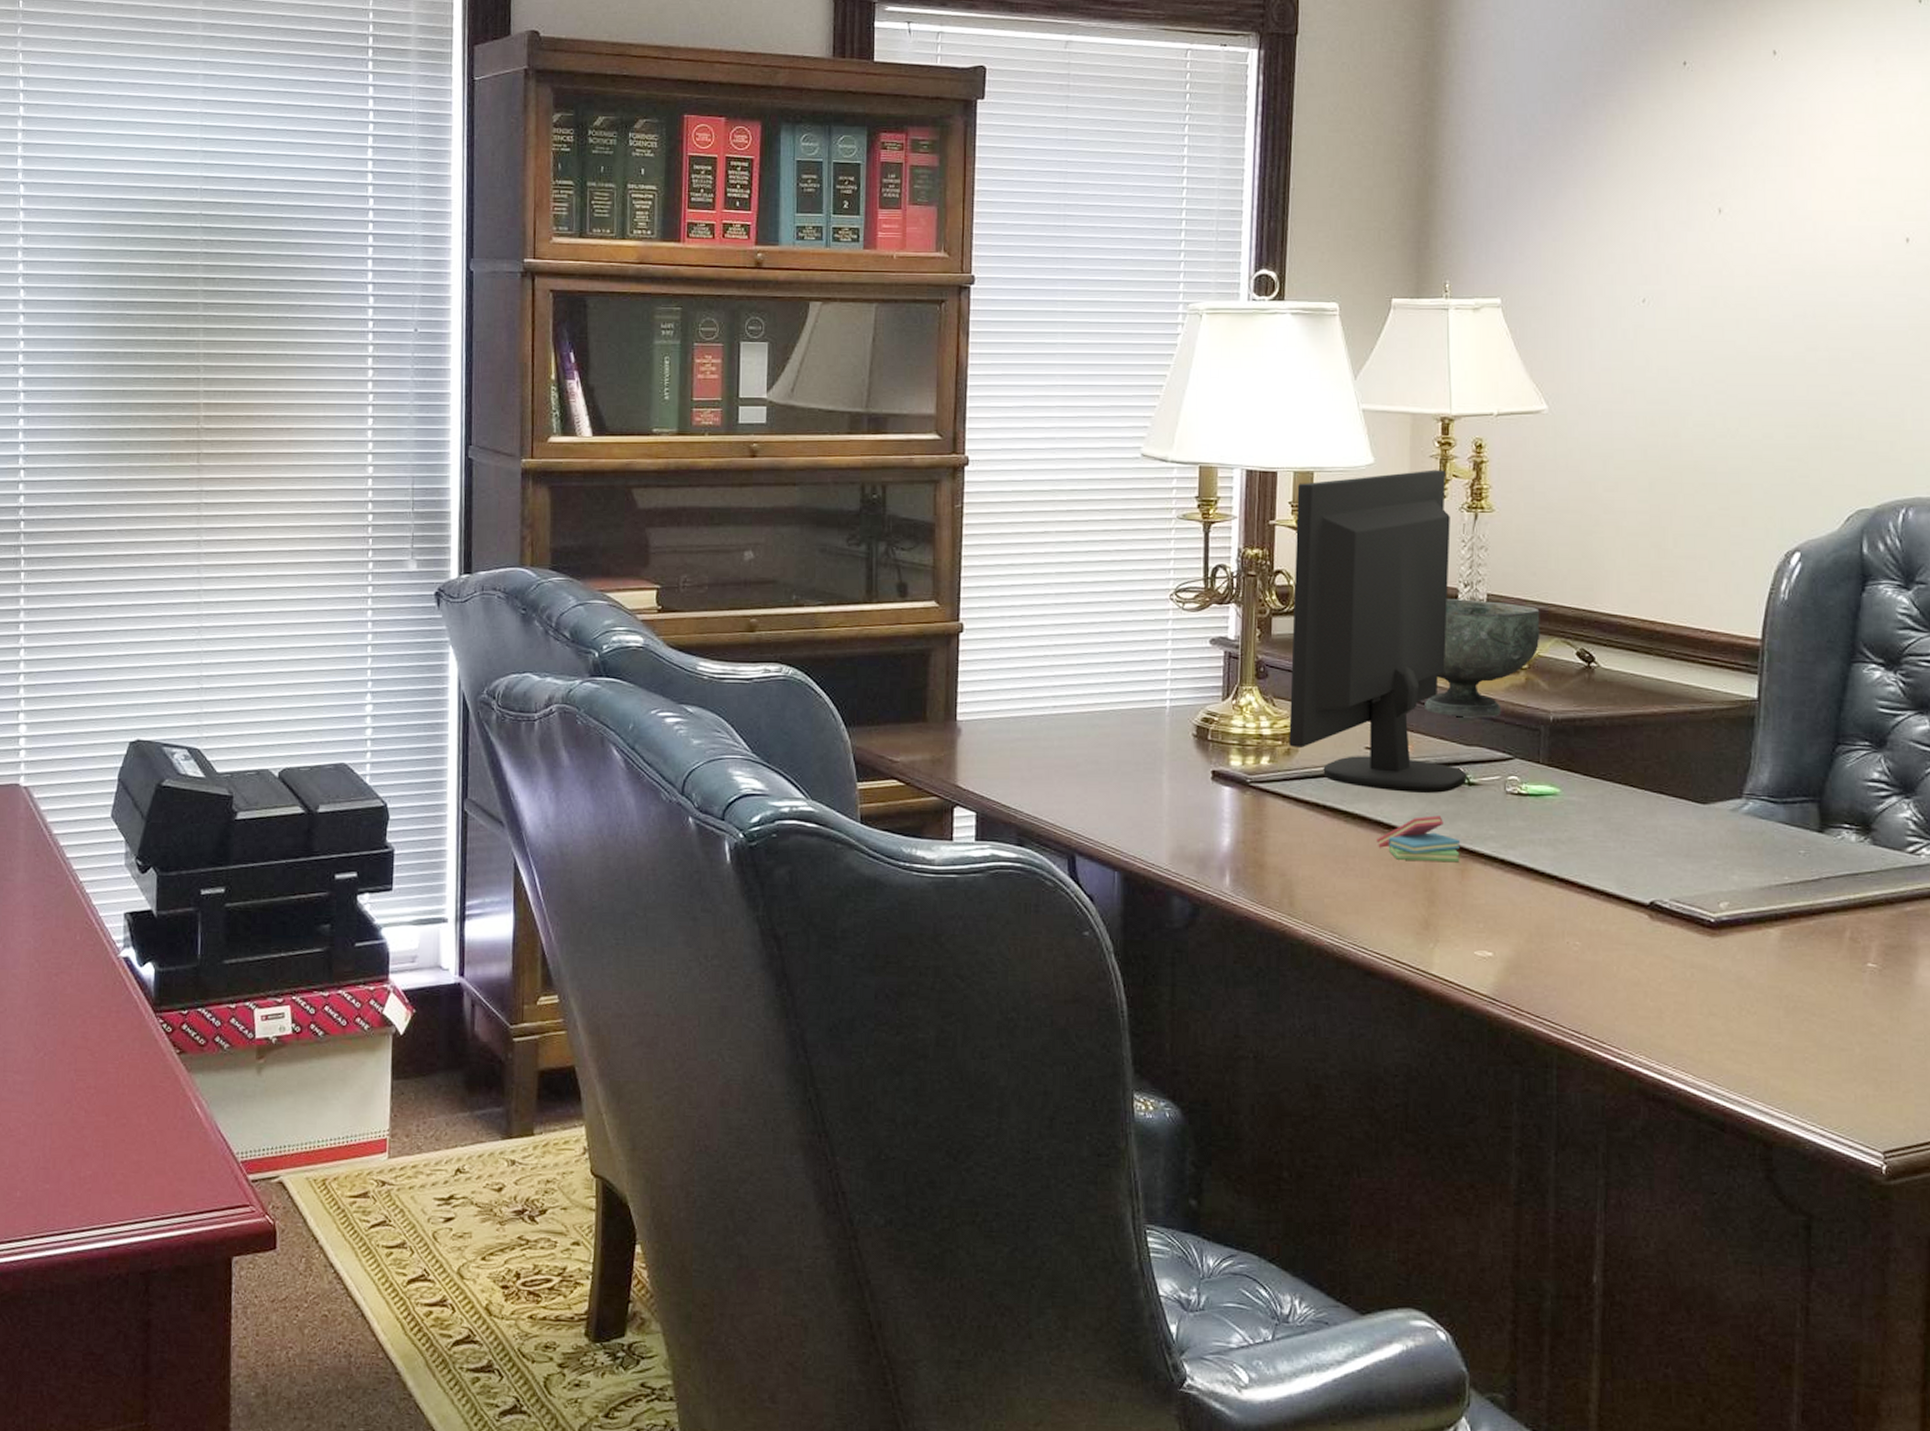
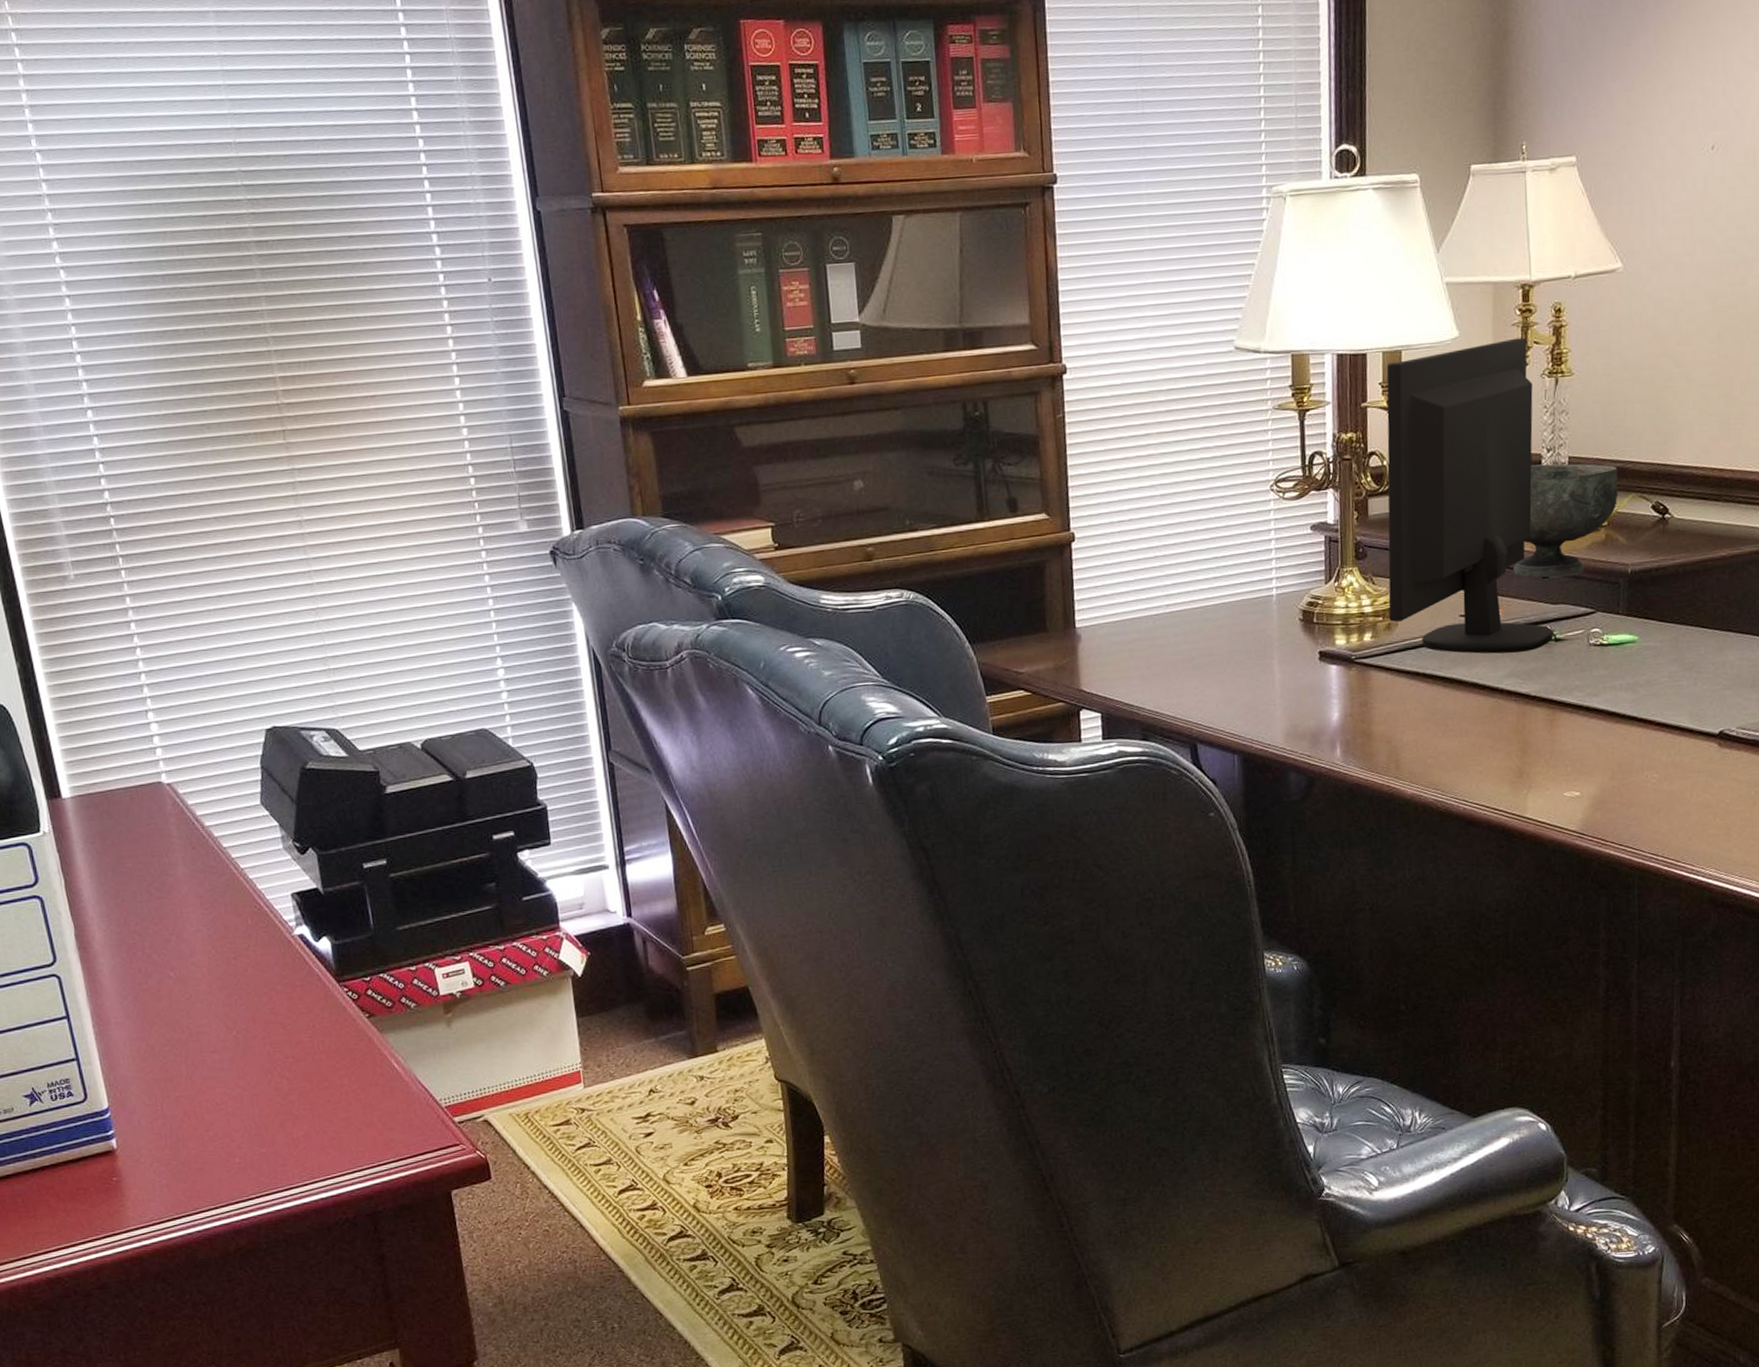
sticky notes: present [1376,815,1461,863] -> none [1473,672,1549,717]

